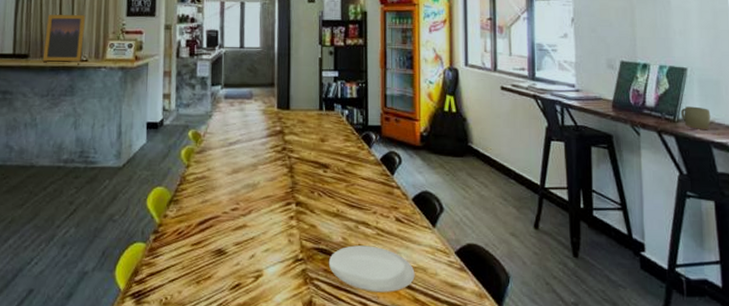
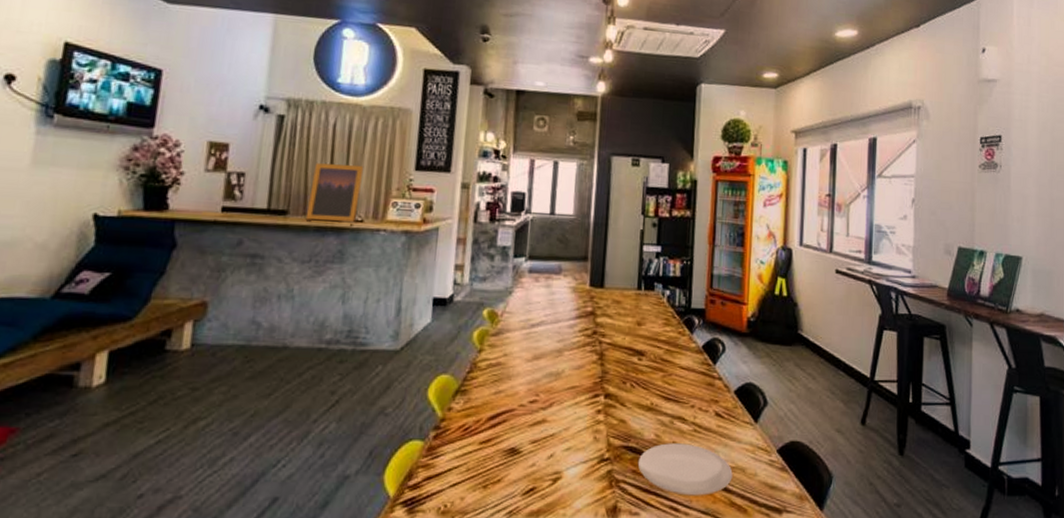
mug: present [680,106,711,129] -> none [1013,297,1042,322]

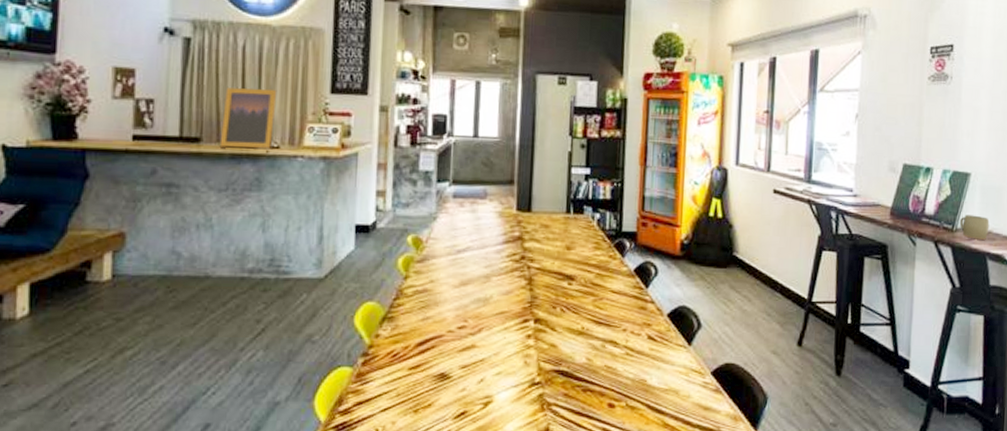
plate: present [637,443,733,496] -> none [569,367,666,418]
mug: none [1013,297,1042,322] -> present [959,215,990,240]

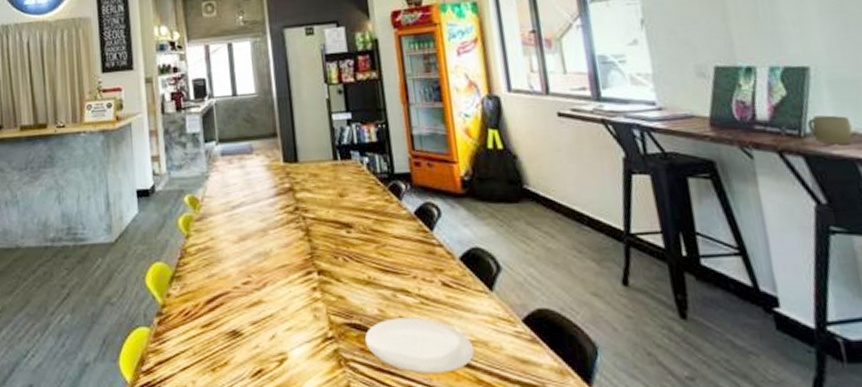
picture frame: present [219,88,277,150] -> none [17,75,59,132]
plate: none [569,367,666,418] -> present [364,317,475,374]

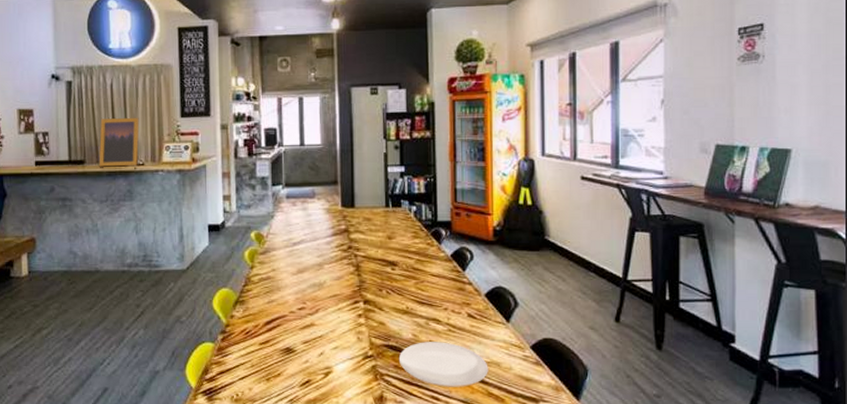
picture frame: none [17,75,59,132] -> present [99,117,139,167]
mug: present [807,115,853,144] -> none [781,190,816,215]

